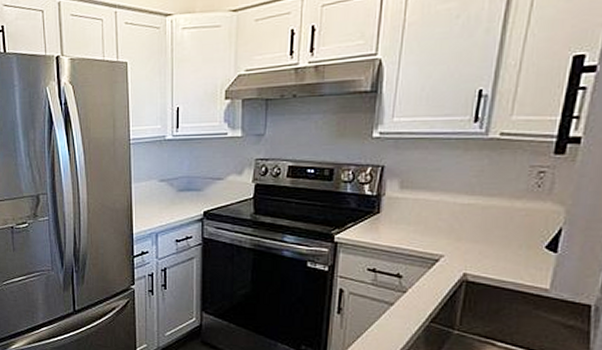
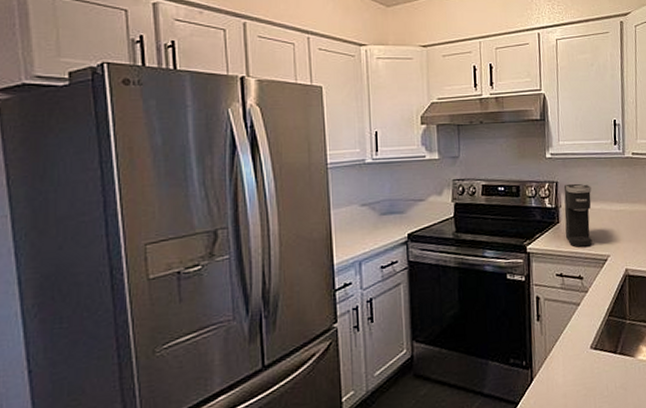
coffee maker: none [385,168,431,243] -> present [563,183,593,247]

